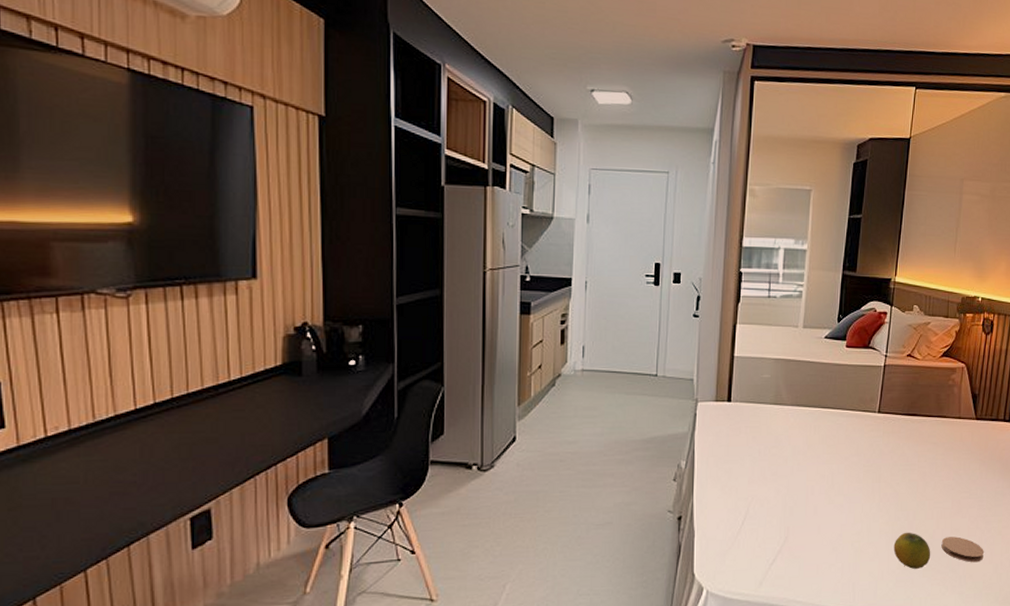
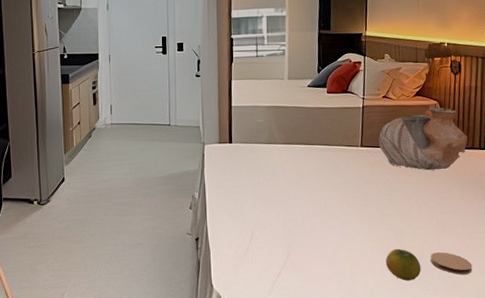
vase: none [898,371,993,443] -> present [378,107,468,171]

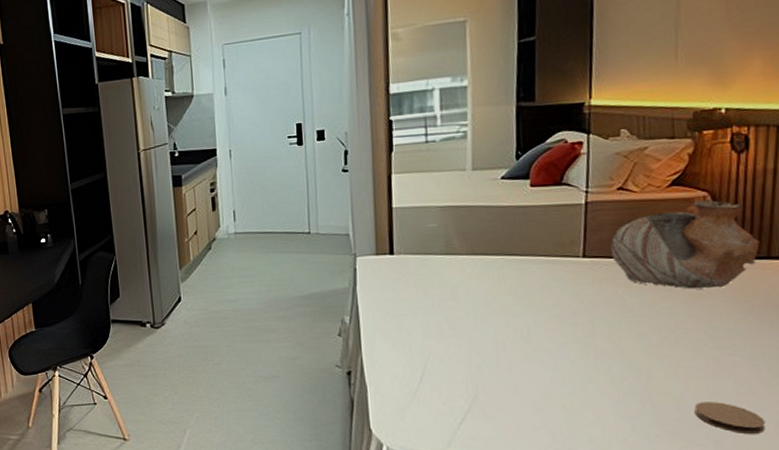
fruit: present [385,248,421,281] -> none [622,394,680,438]

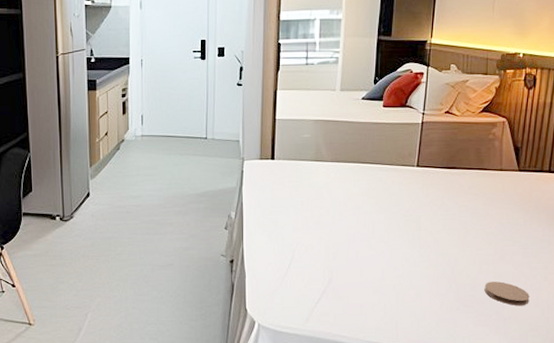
vase: present [611,200,760,290] -> none [437,125,537,194]

